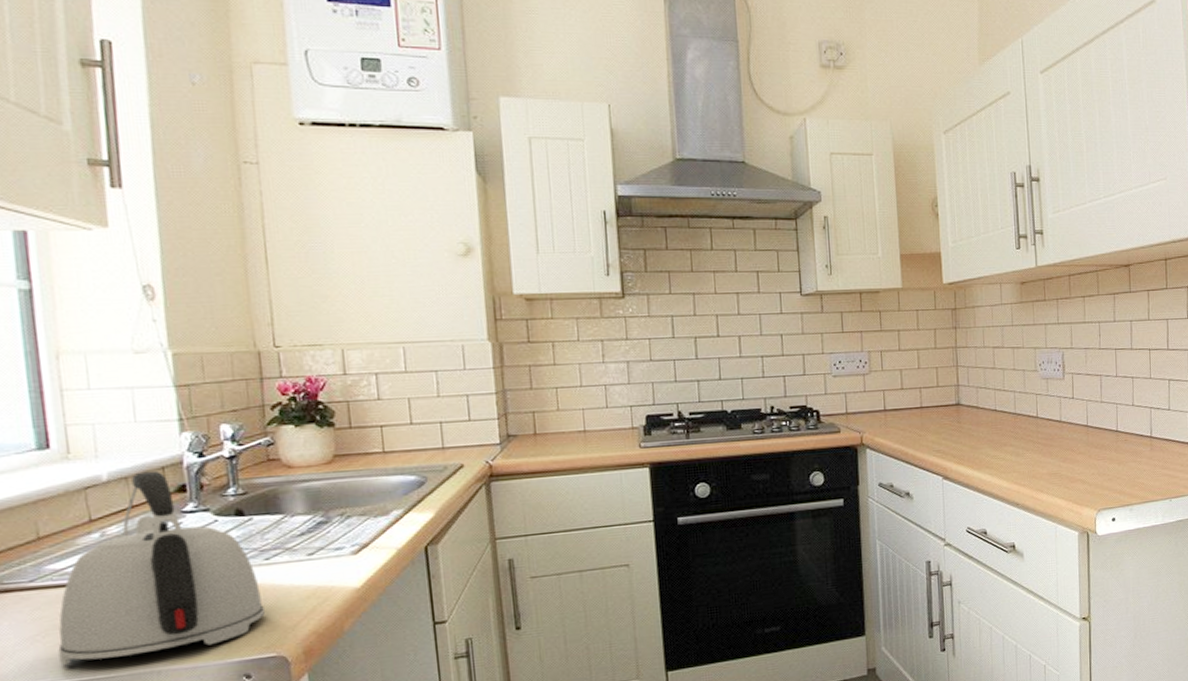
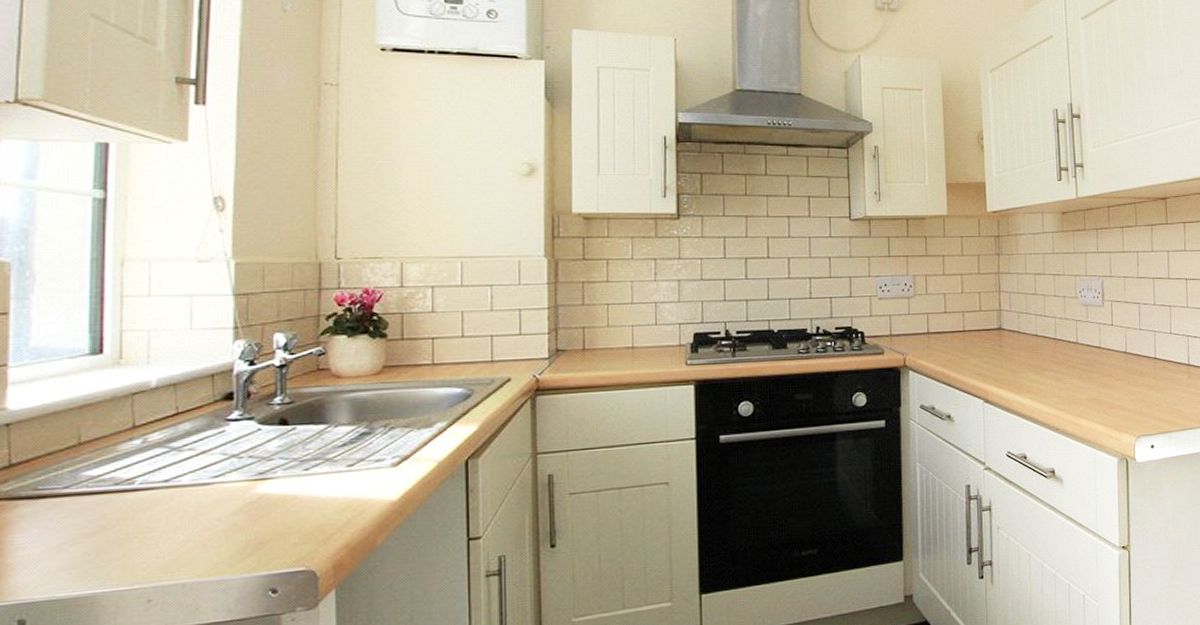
kettle: present [58,470,265,666] -> none [84,378,298,577]

